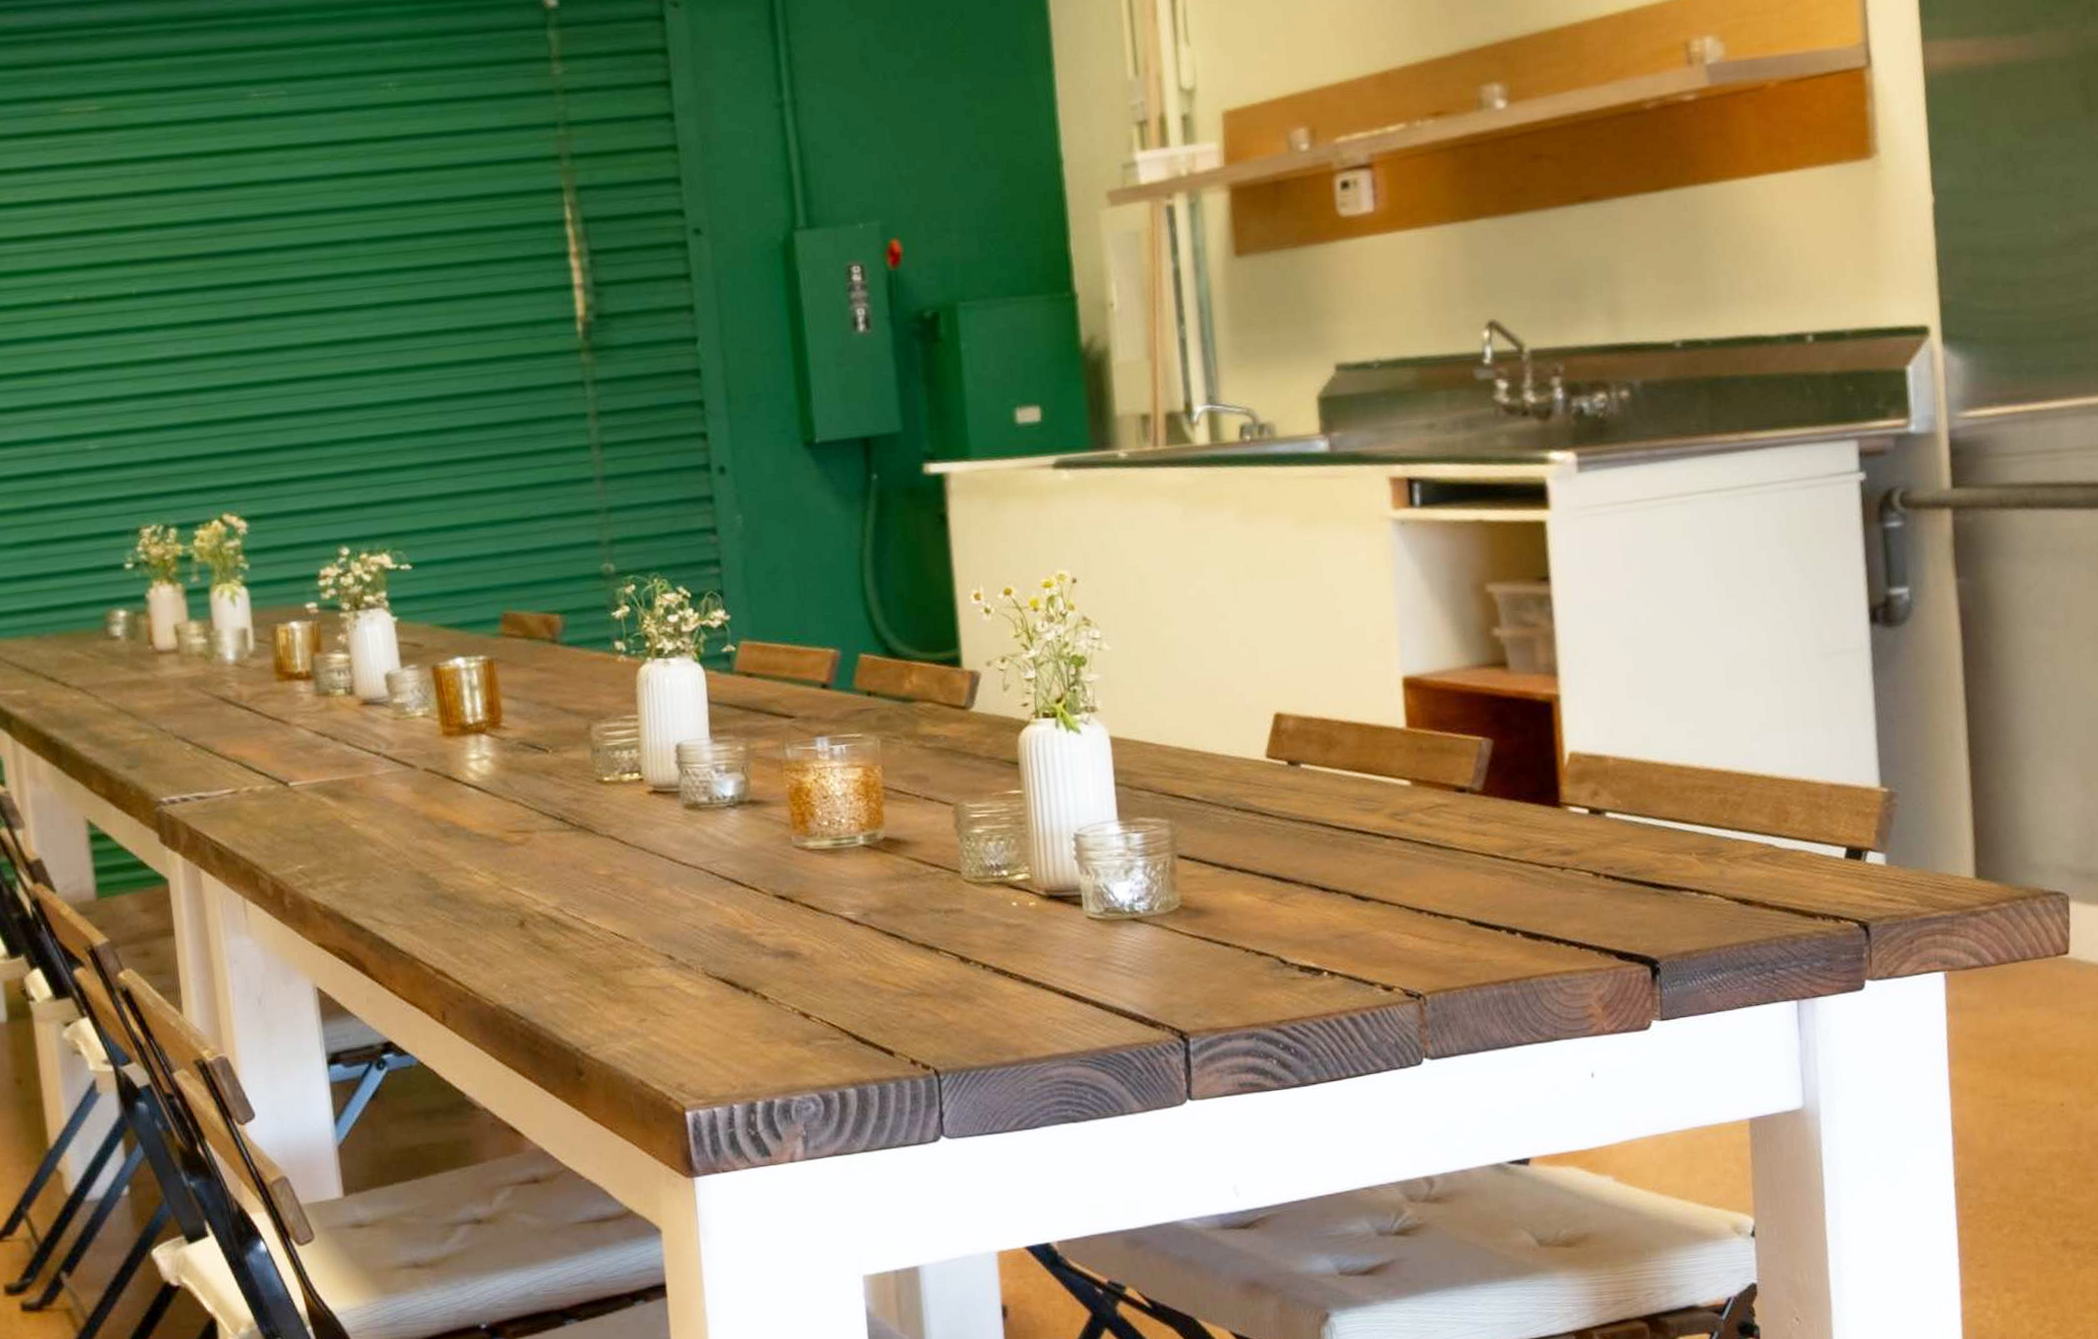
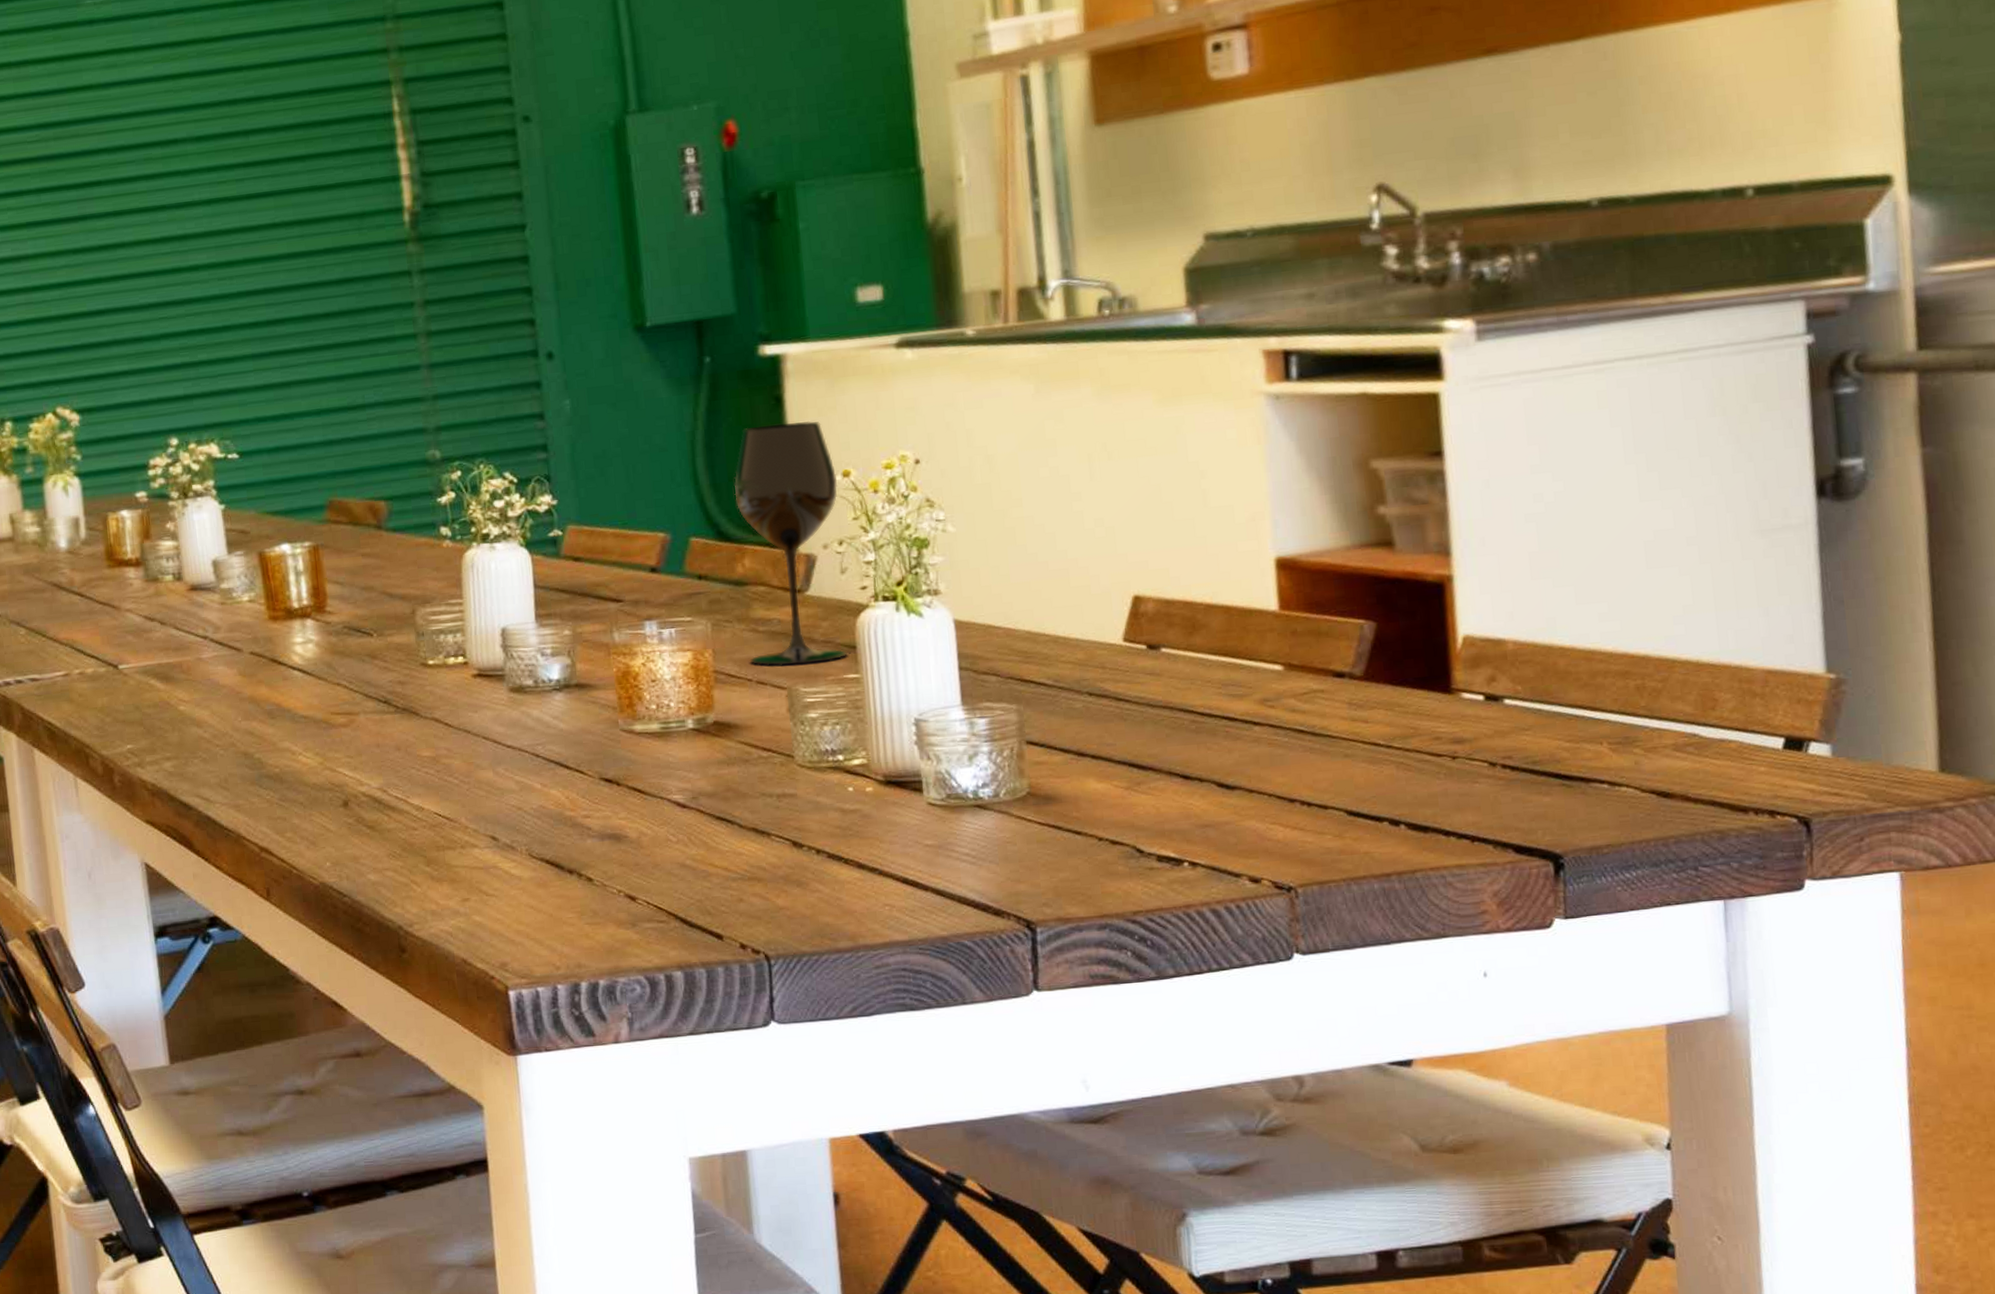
wineglass: none [901,539,1010,782] -> present [734,421,847,665]

